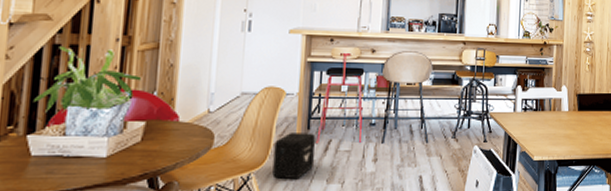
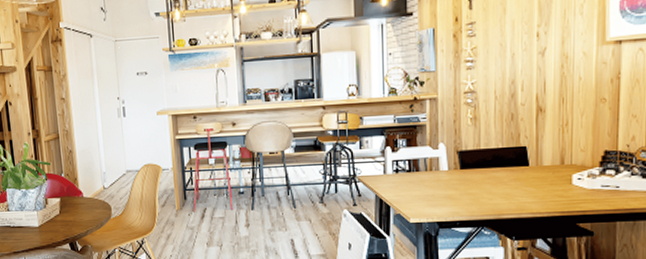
air purifier: present [272,133,316,180] -> none [159,202,195,243]

